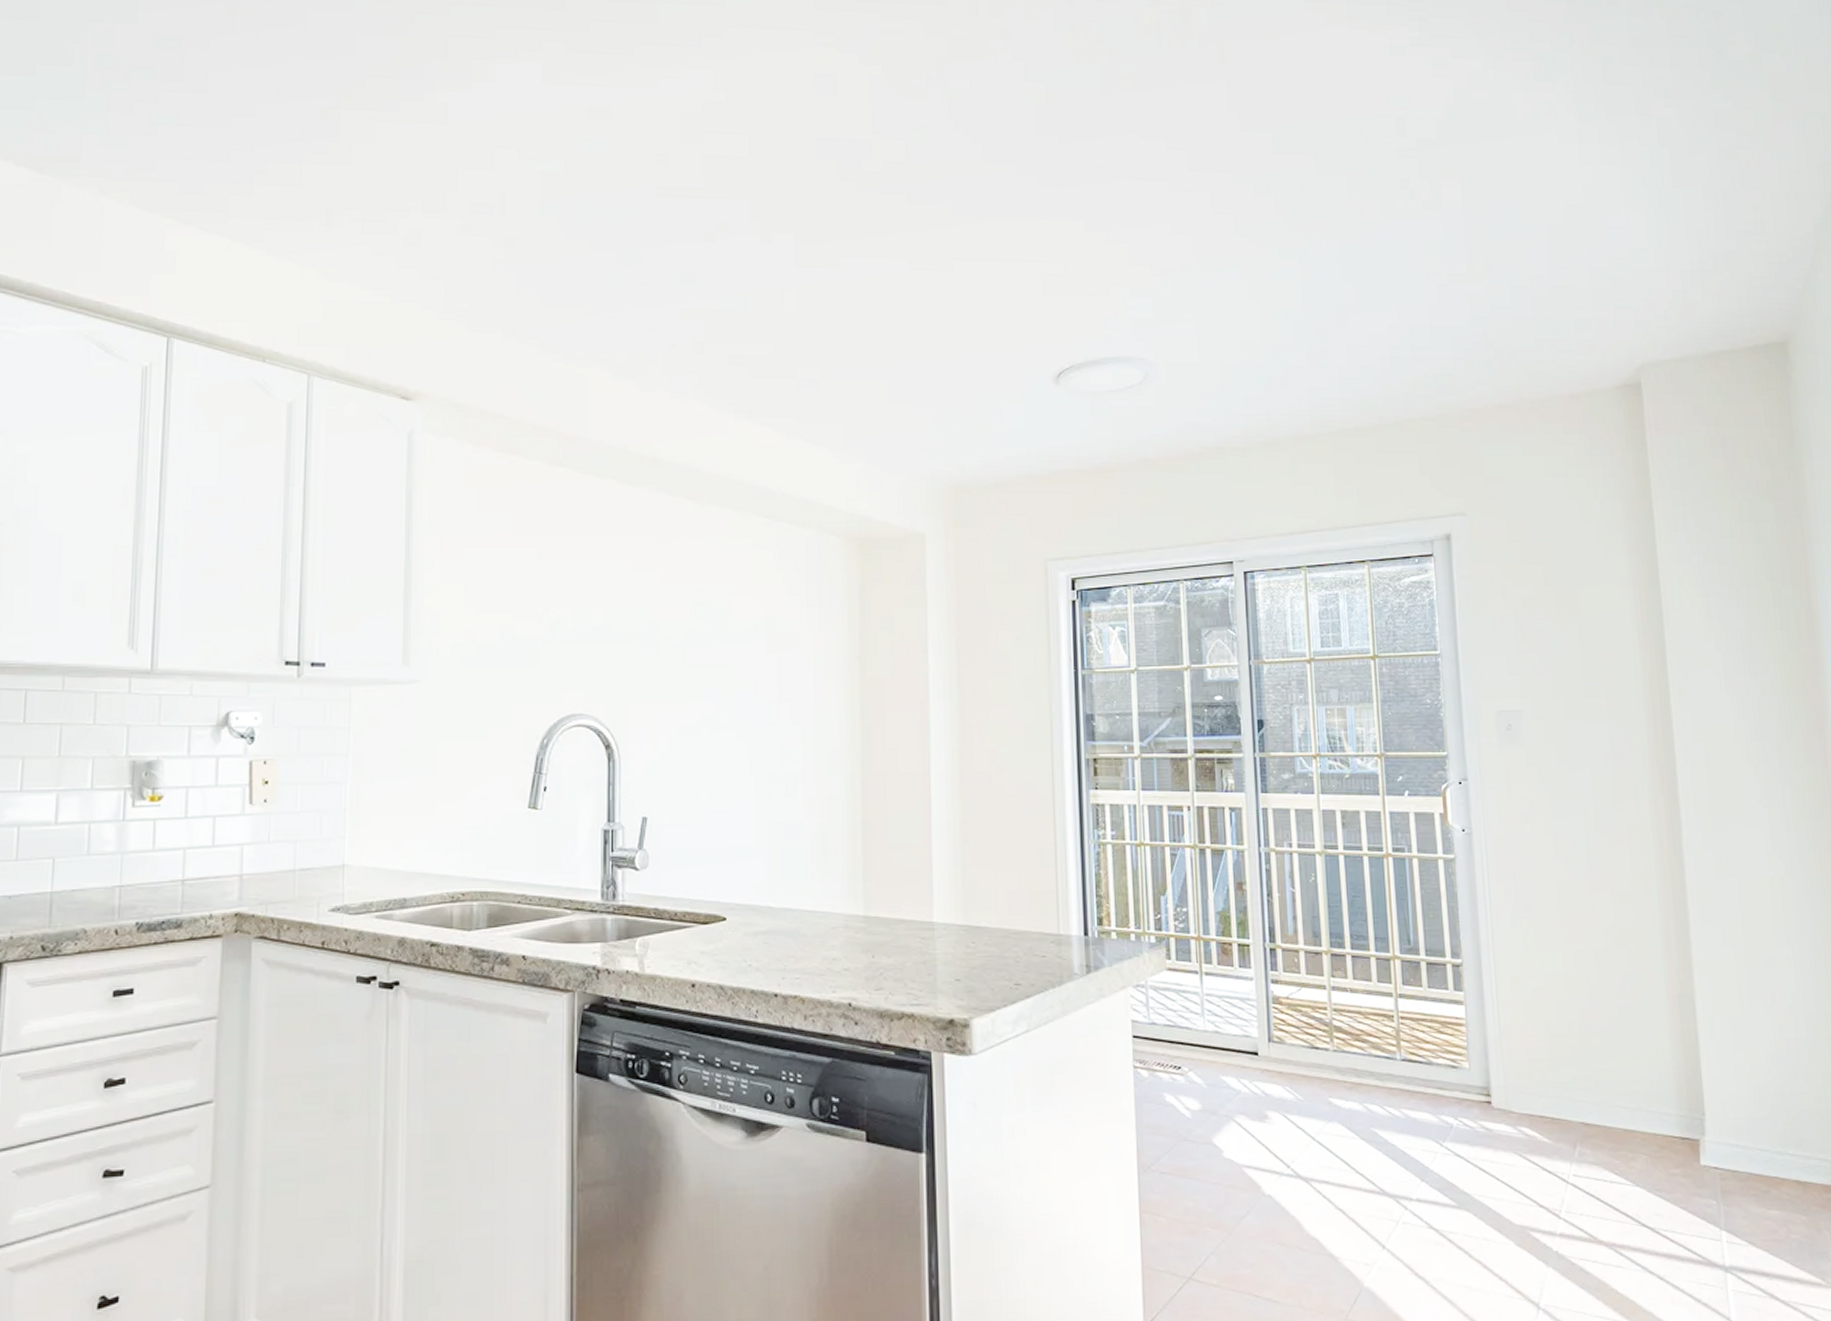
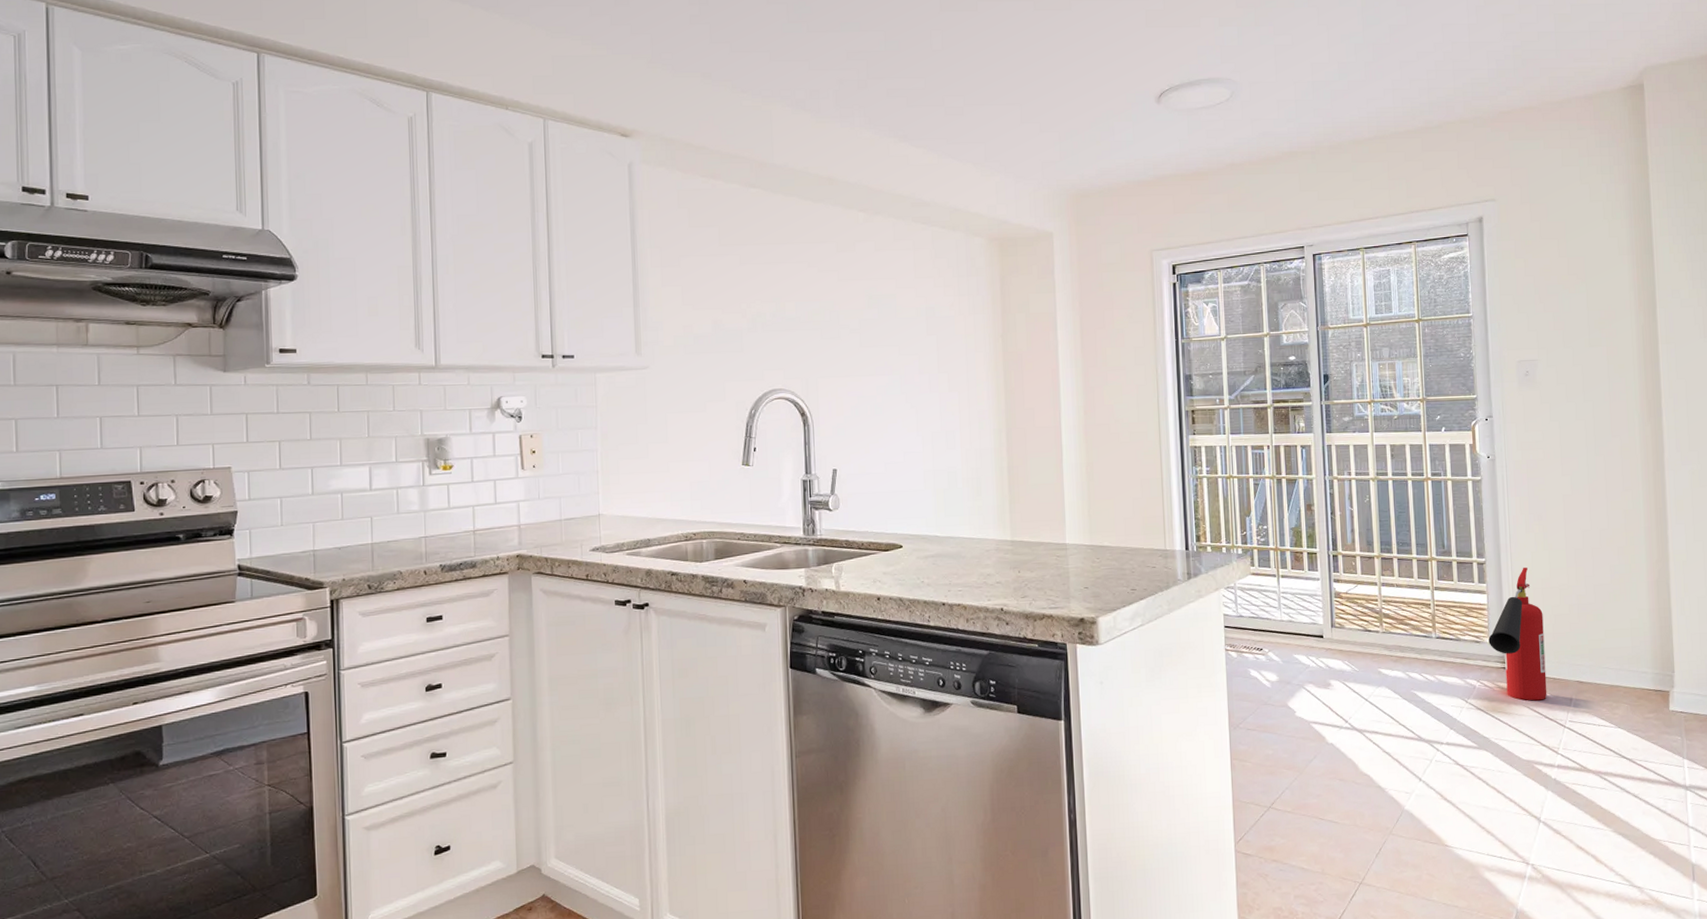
fire extinguisher: none [1468,971,1544,1147] -> present [1488,567,1547,701]

